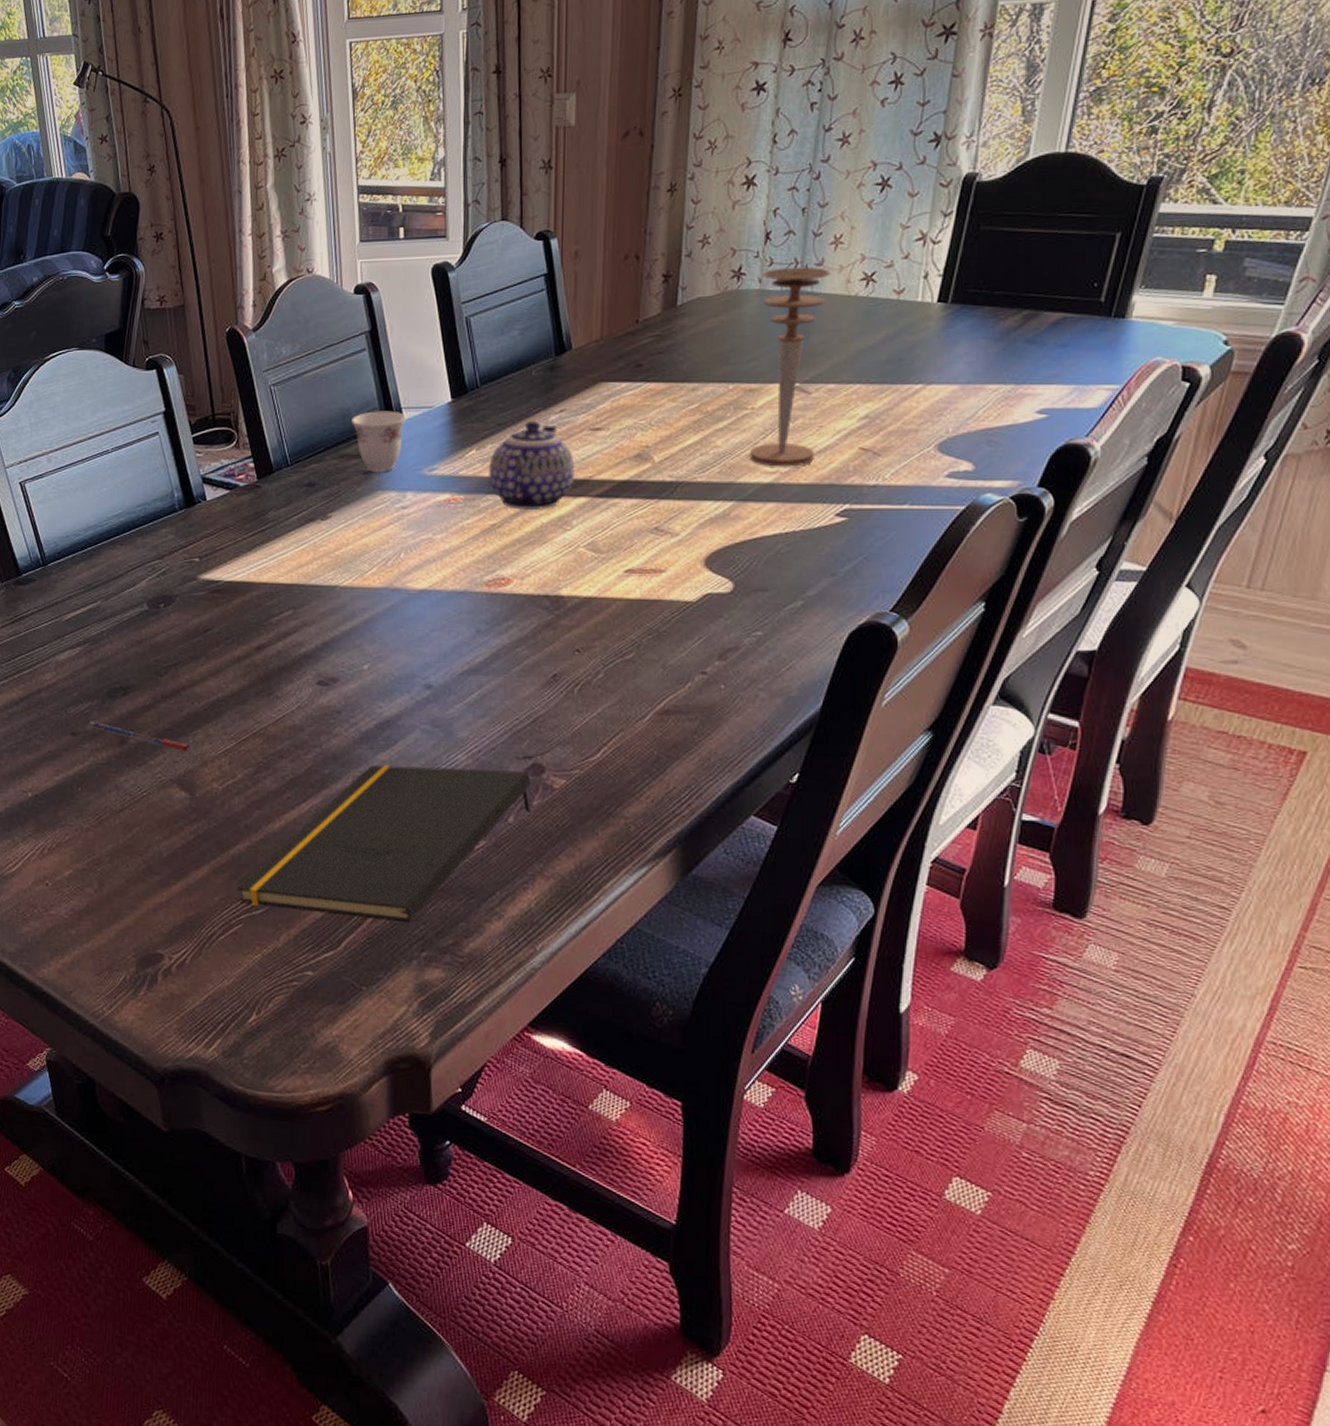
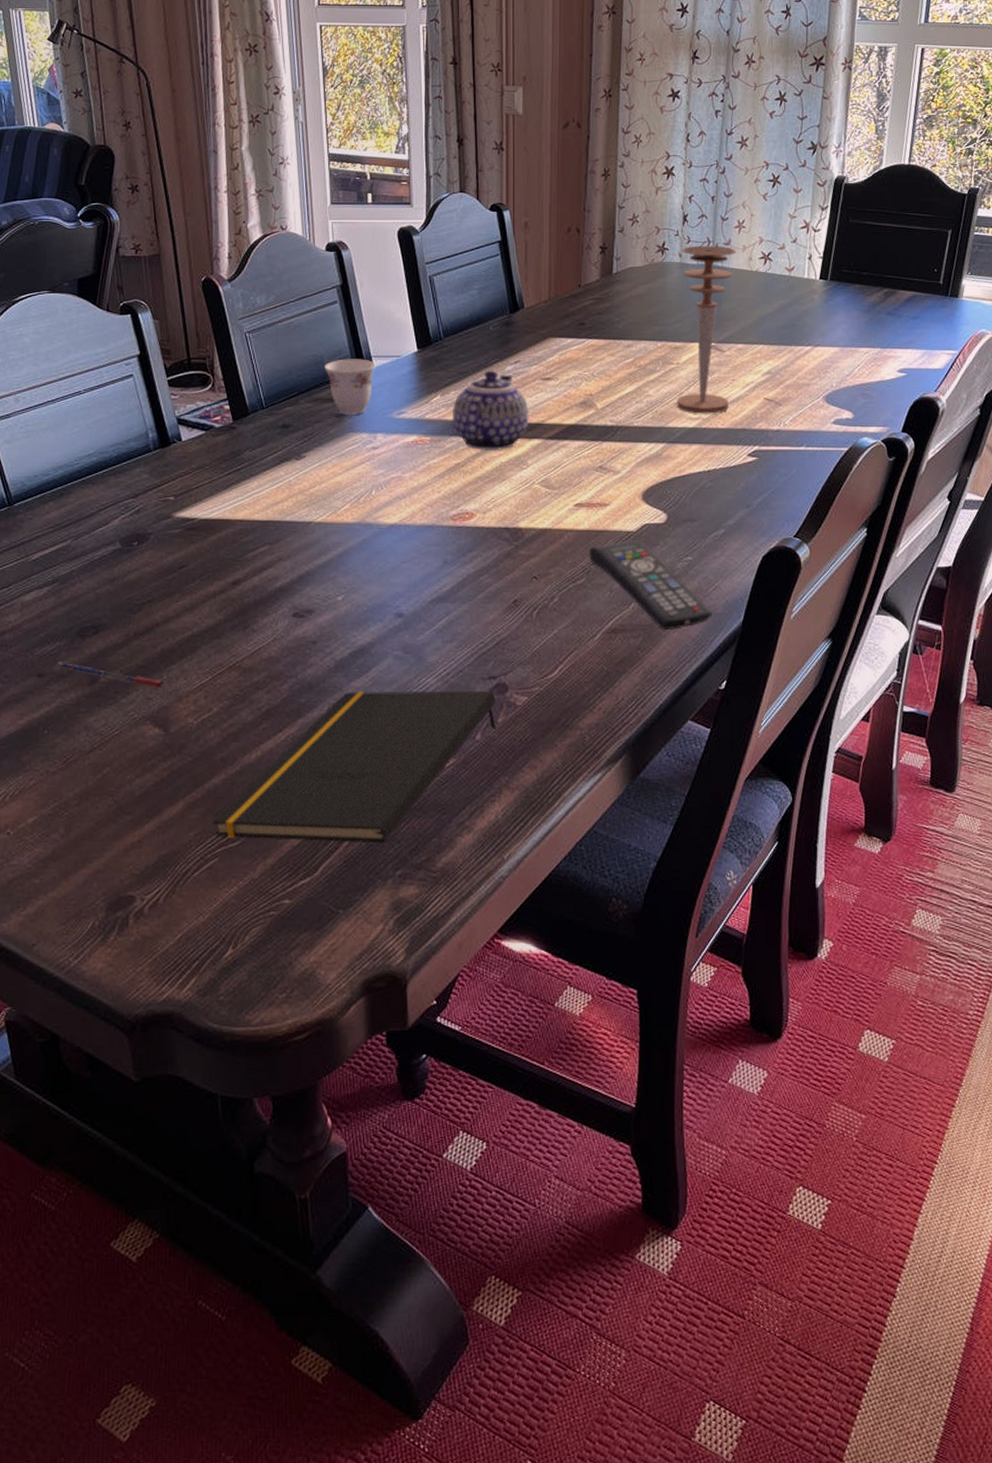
remote control: none [639,610,785,714] -> present [588,539,712,630]

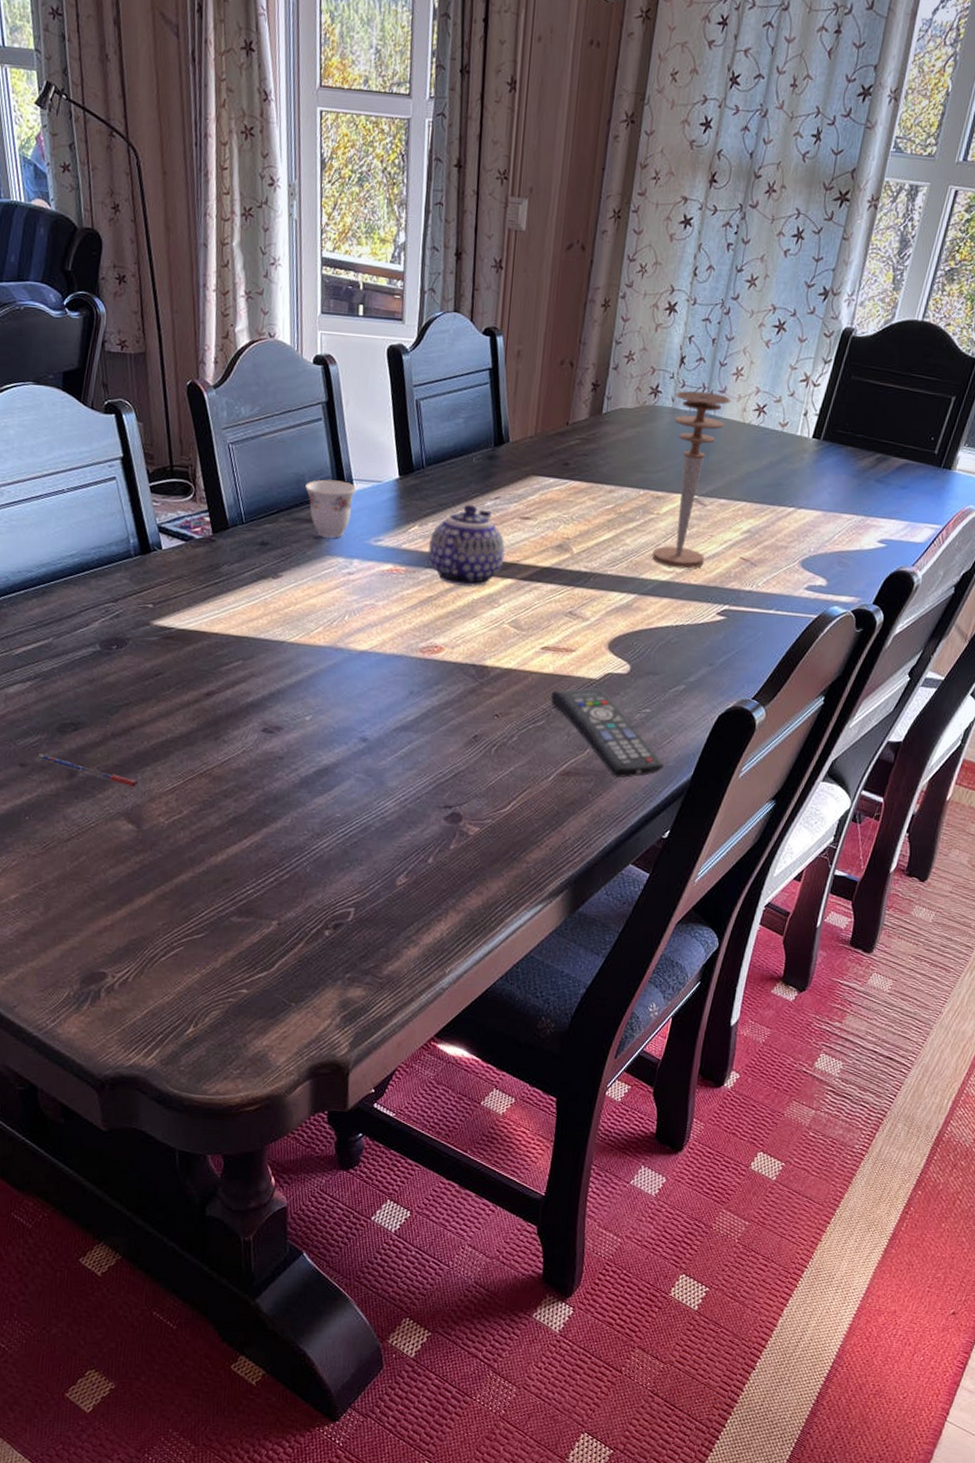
notepad: present [211,691,497,844] -> none [178,807,450,949]

